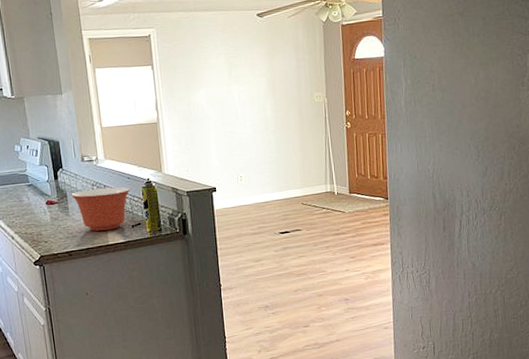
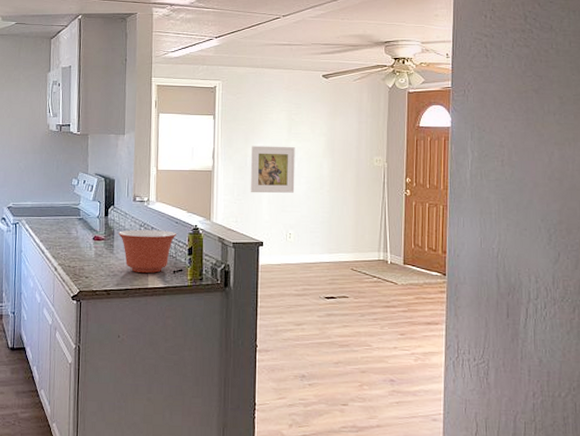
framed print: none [193,91,241,141] -> present [250,146,295,193]

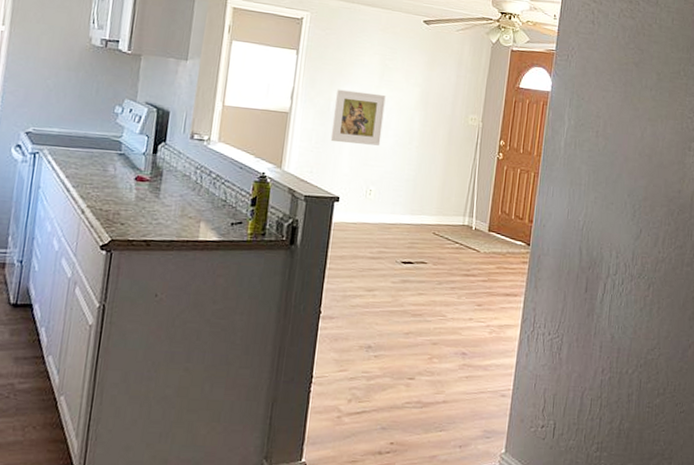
mixing bowl: present [117,230,177,273] -> none [167,171,240,224]

